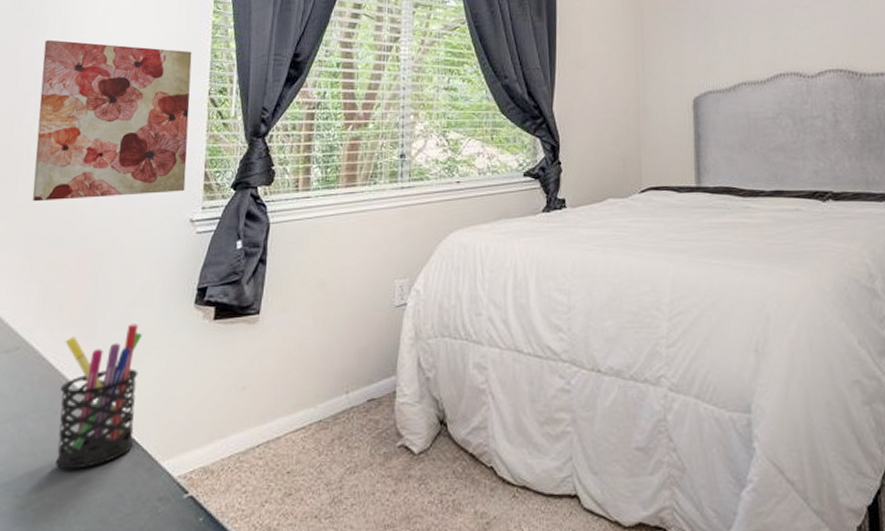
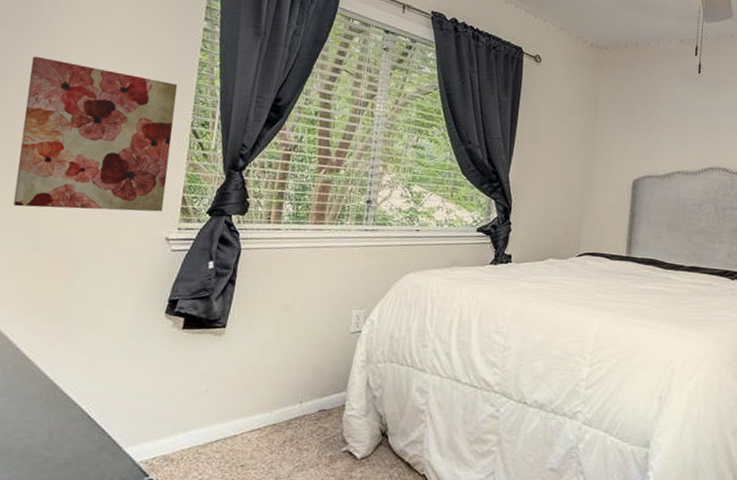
pen holder: present [55,324,143,470] -> none [24,325,114,449]

